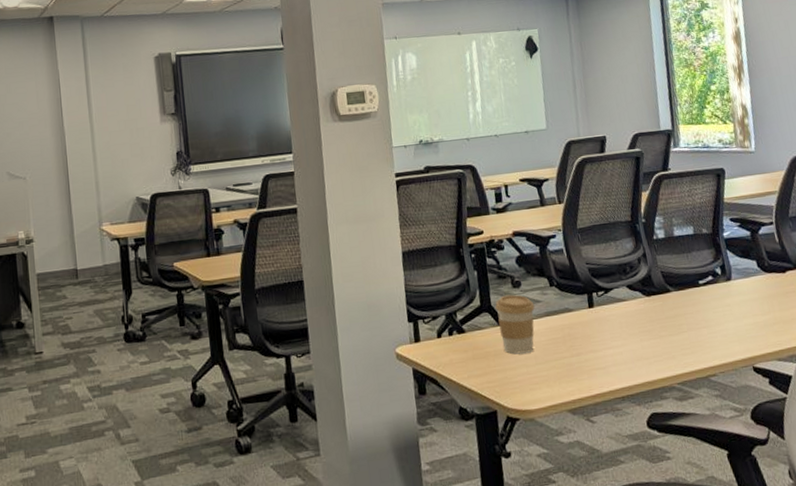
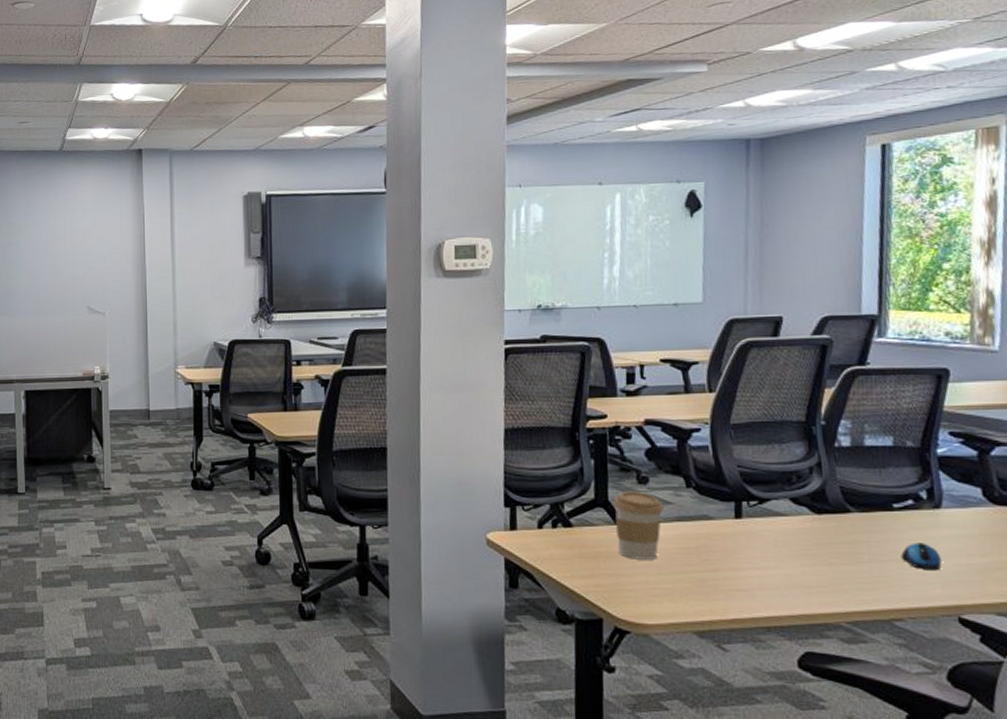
computer mouse: none [708,309,737,331] -> present [900,542,942,569]

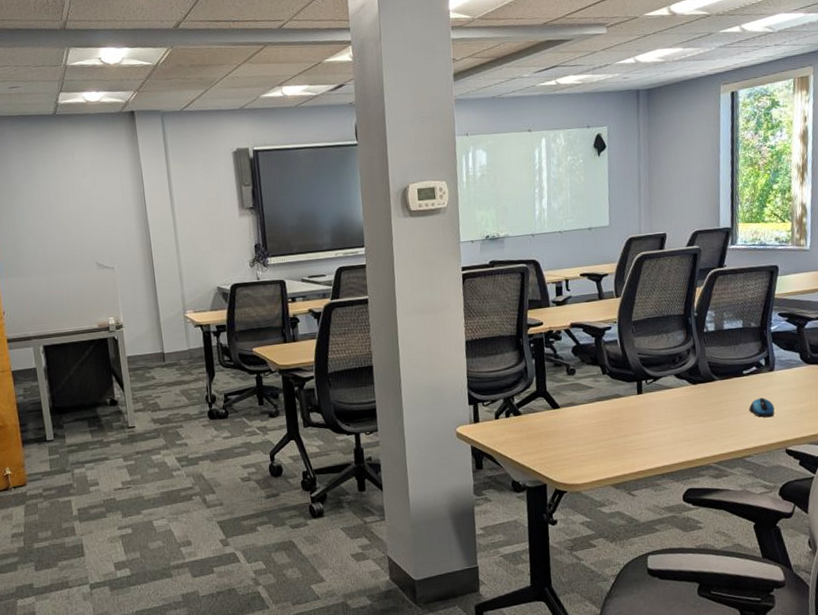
coffee cup: present [613,491,664,560] -> none [550,381,587,435]

